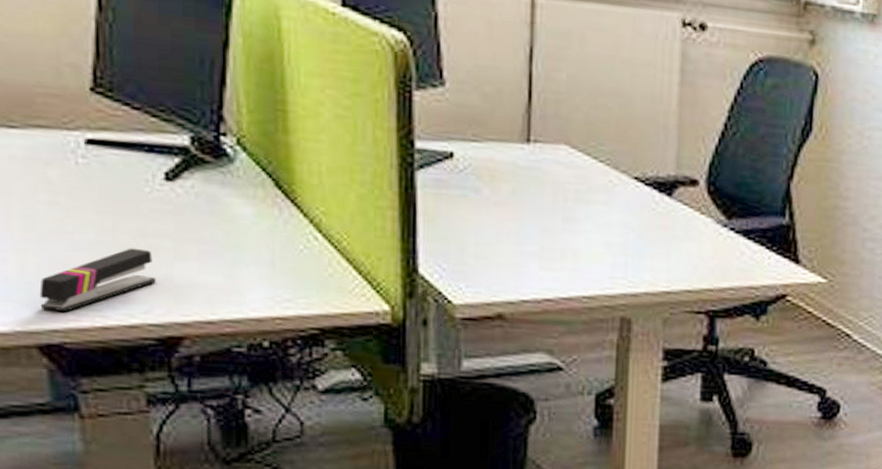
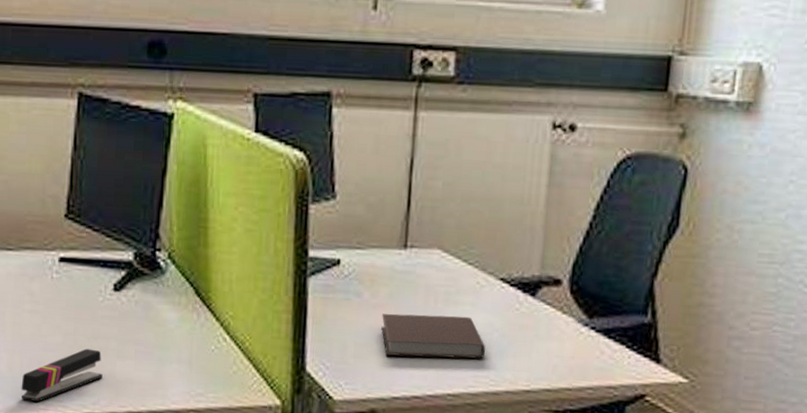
notebook: none [505,211,621,260] -> present [381,313,485,359]

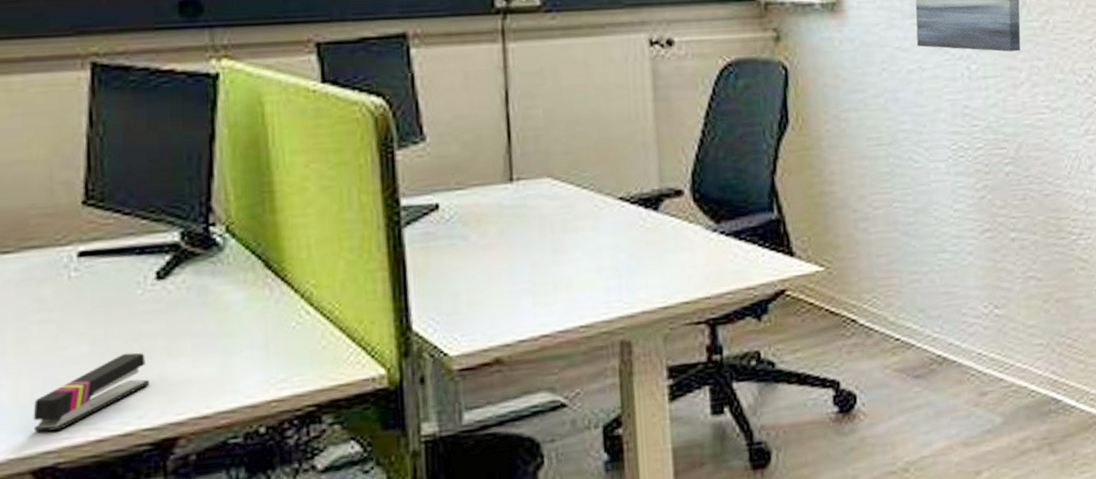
notebook: present [381,313,485,359] -> none [494,242,614,298]

